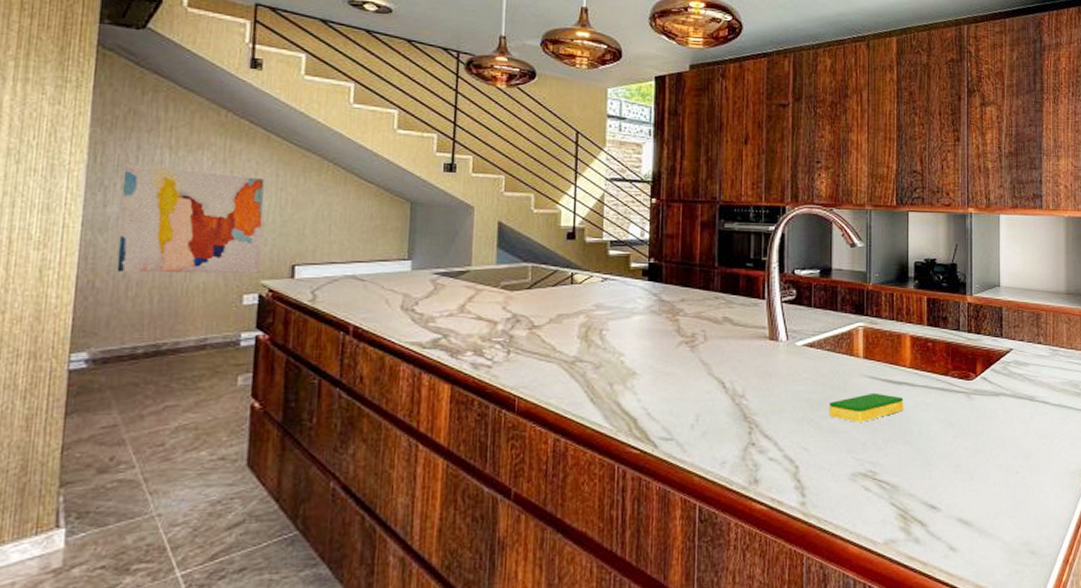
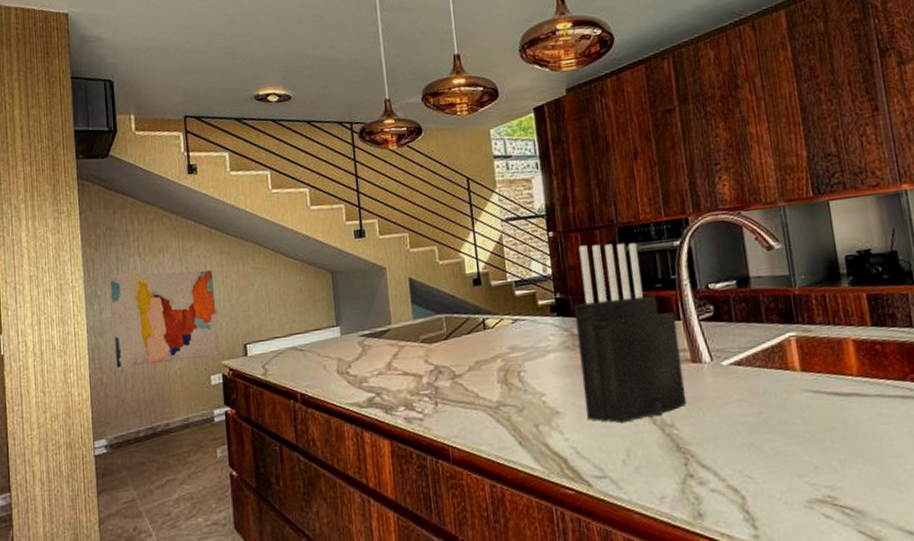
knife block: none [662,216,761,390] -> present [573,242,687,424]
dish sponge: present [830,392,904,422] -> none [770,408,858,443]

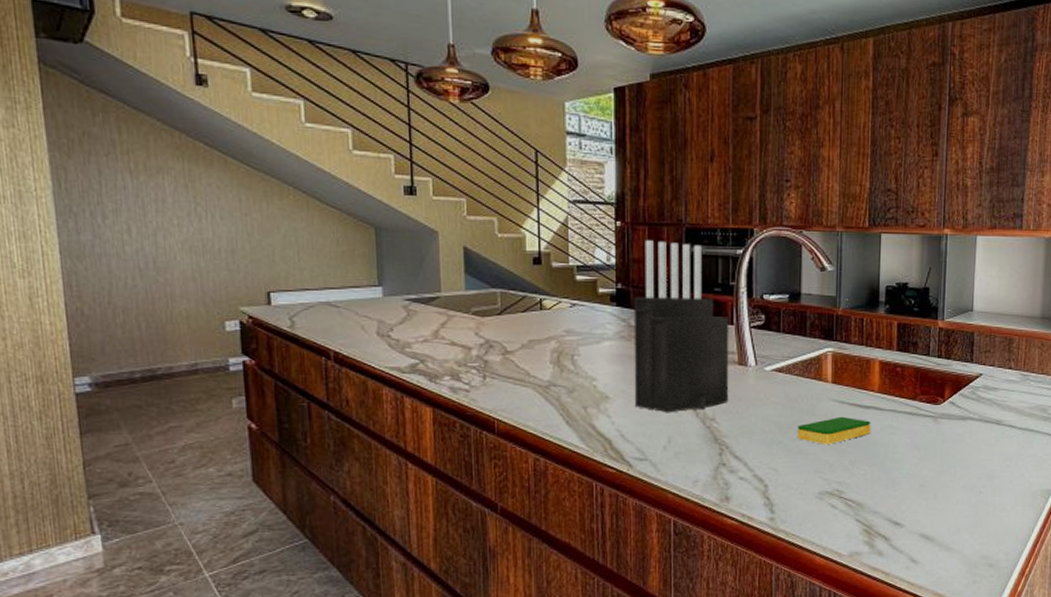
wall art: present [109,270,220,369] -> none [89,190,236,301]
dish sponge: none [770,408,858,443] -> present [798,416,871,444]

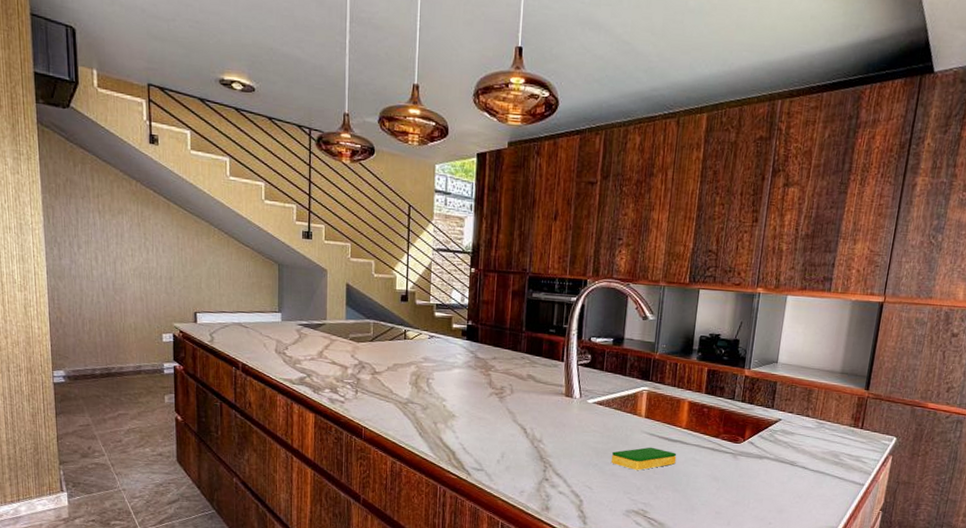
knife block: present [633,240,729,413] -> none [476,285,561,433]

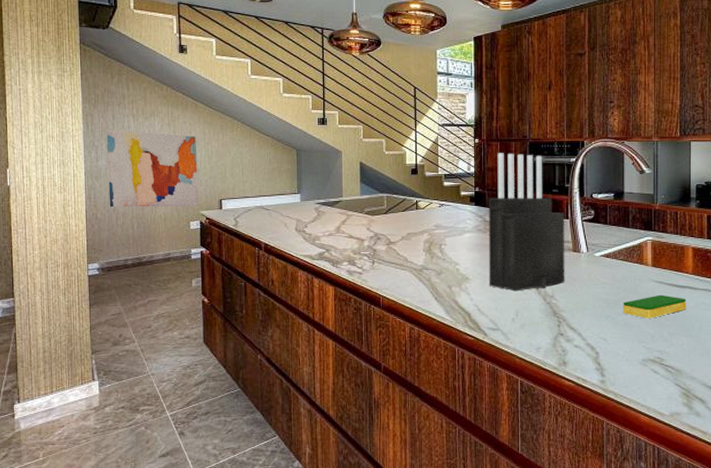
wall art: none [69,225,171,317] -> present [106,130,199,208]
knife block: none [476,285,561,433] -> present [488,153,565,291]

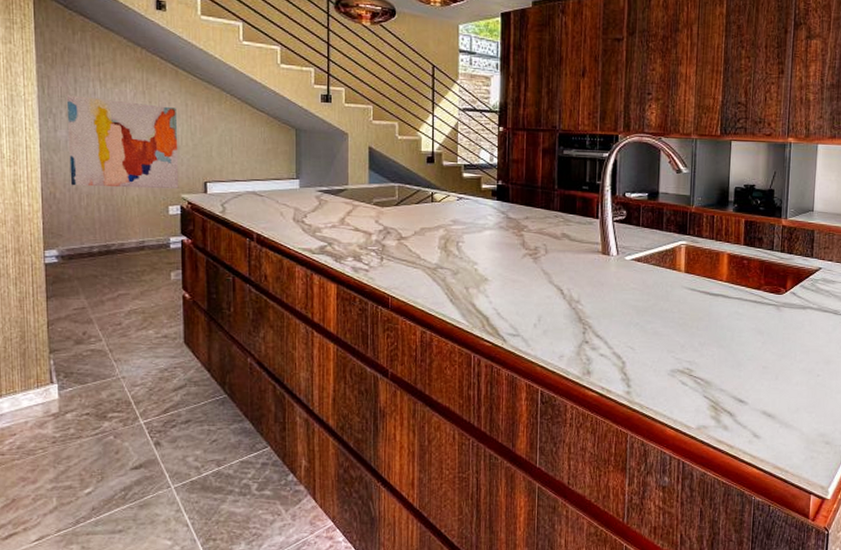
knife block: present [488,153,565,291] -> none [510,143,595,295]
dish sponge: present [624,294,687,318] -> none [653,302,719,327]

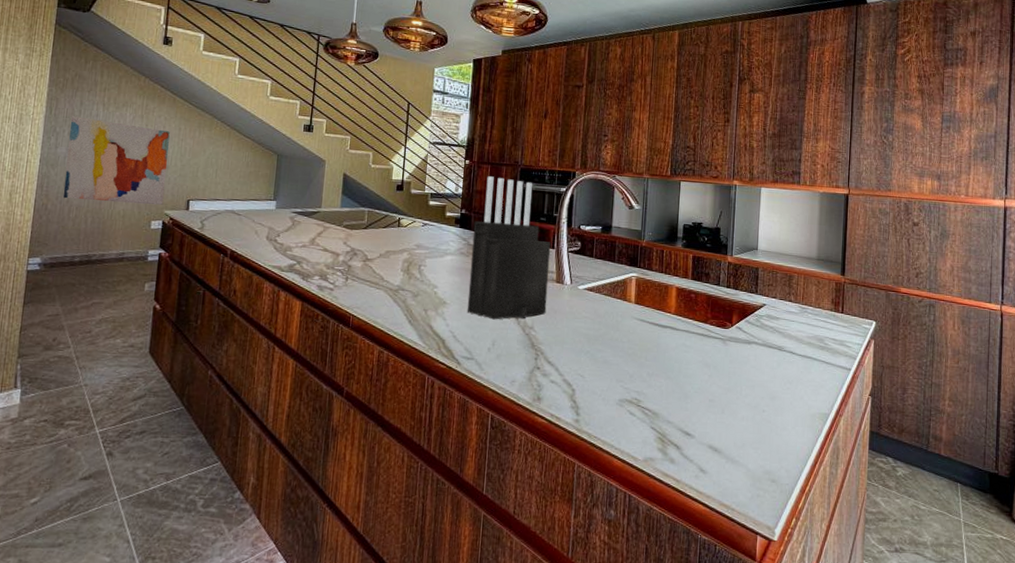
knife block: none [510,143,595,295] -> present [467,176,551,320]

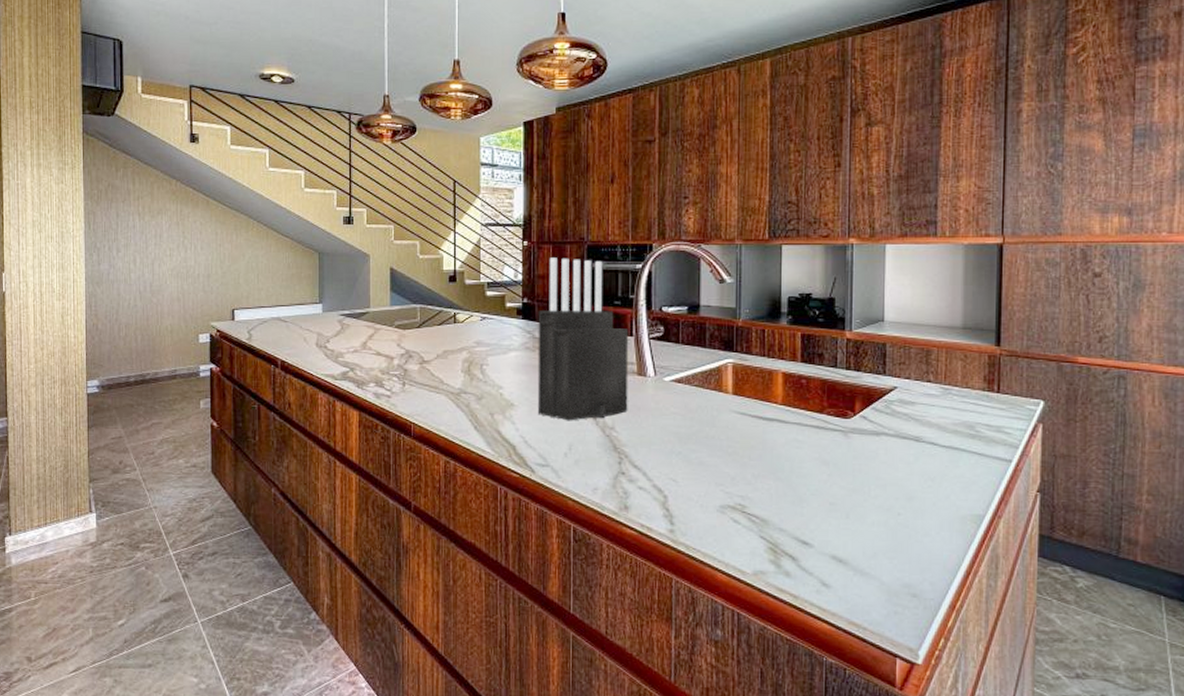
wall art: present [62,116,170,205] -> none [109,229,209,318]

